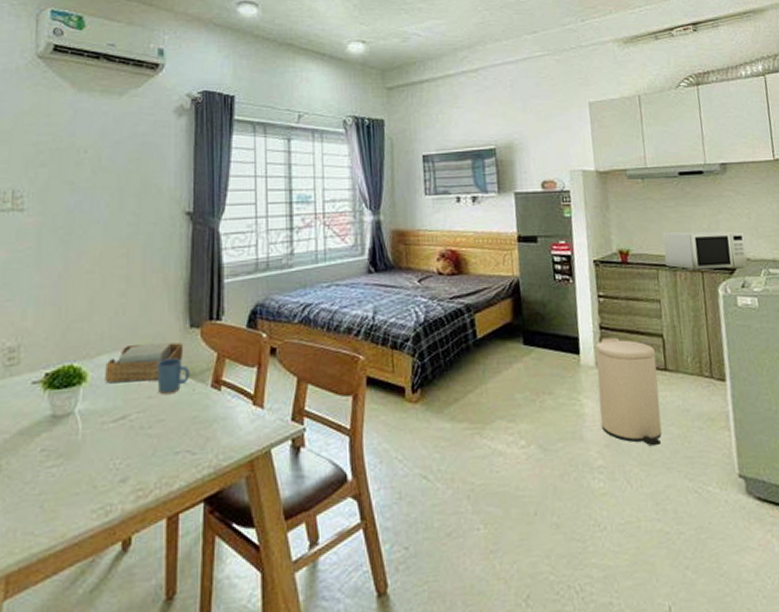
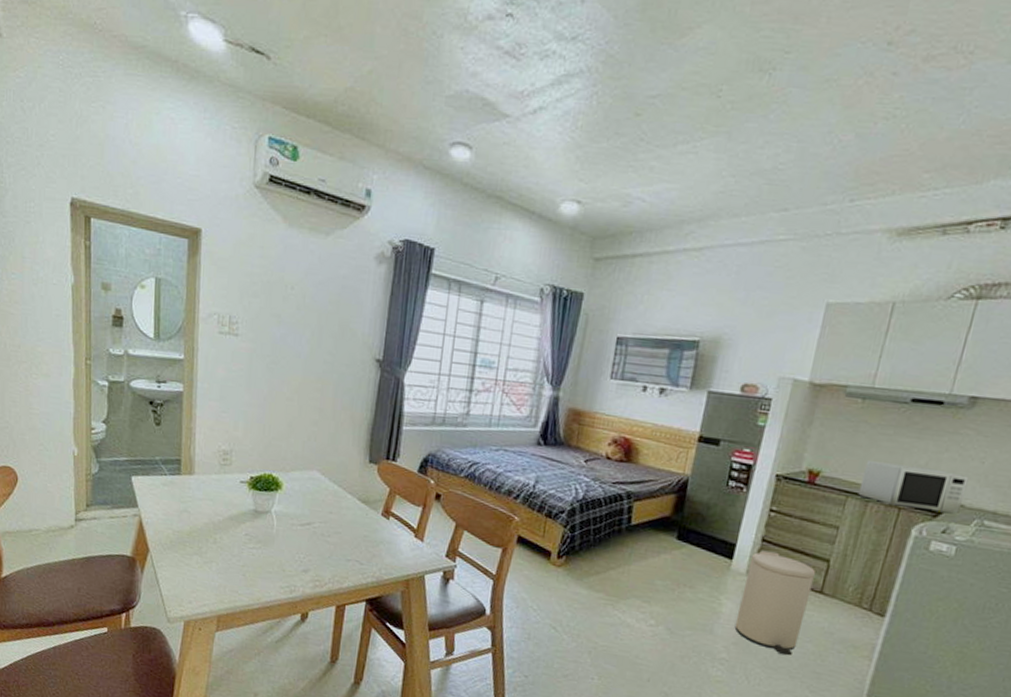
napkin holder: present [105,342,184,383] -> none [296,466,362,500]
mug: present [157,358,191,394] -> none [338,484,366,513]

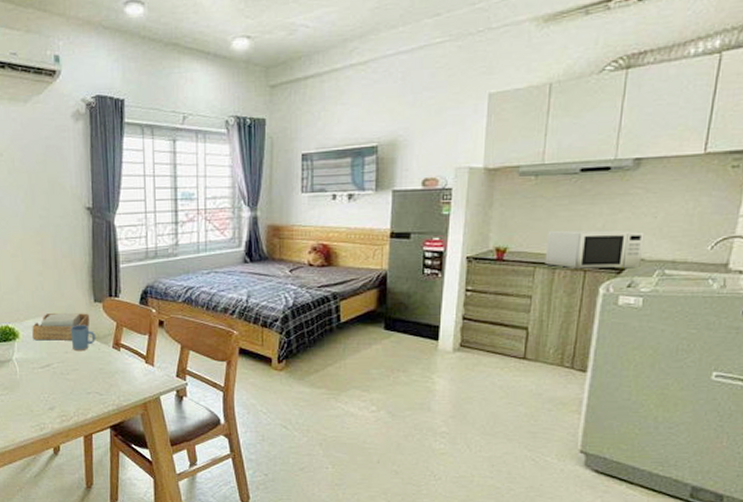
napkin holder: none [296,466,362,500] -> present [32,312,90,341]
mug: none [338,484,366,513] -> present [70,325,96,350]
pedal bin: present [735,550,817,655] -> none [450,327,517,420]

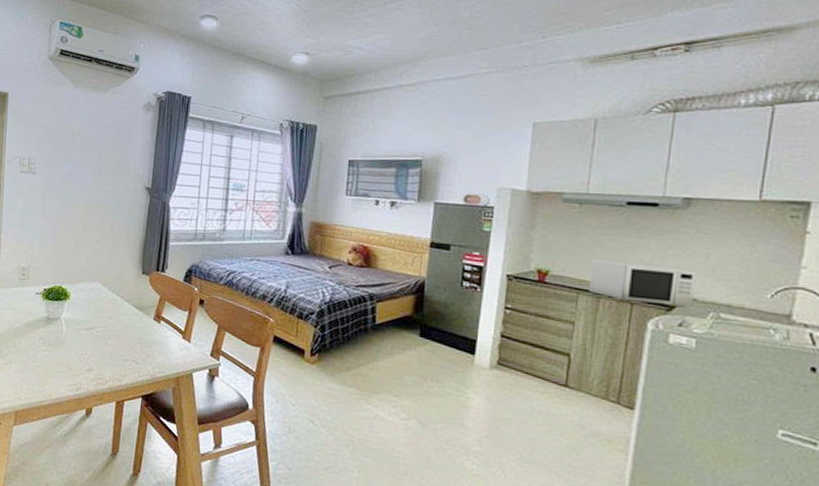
napkin holder: present [32,312,90,341] -> none [82,278,137,307]
mug: present [70,325,96,350] -> none [116,293,140,318]

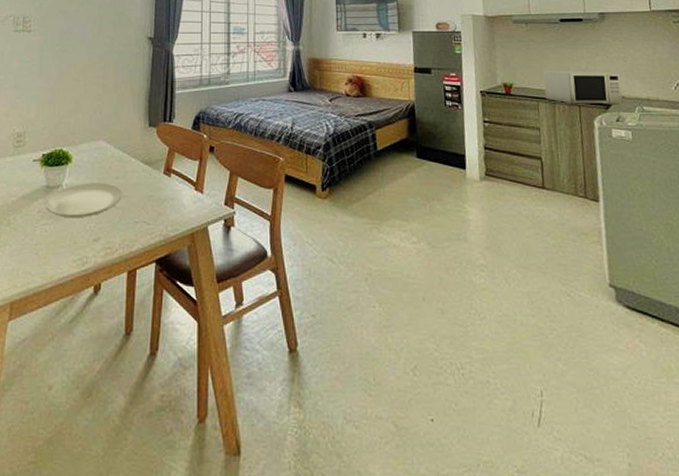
plate: none [45,319,114,349] -> present [45,183,122,217]

